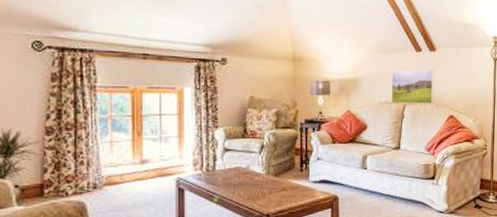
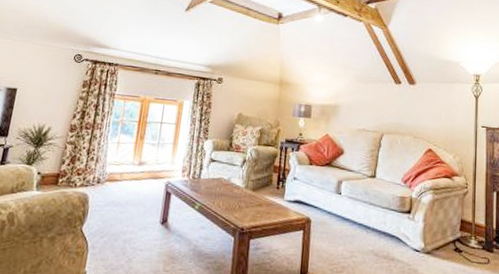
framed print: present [391,69,434,104] -> none [369,100,413,136]

